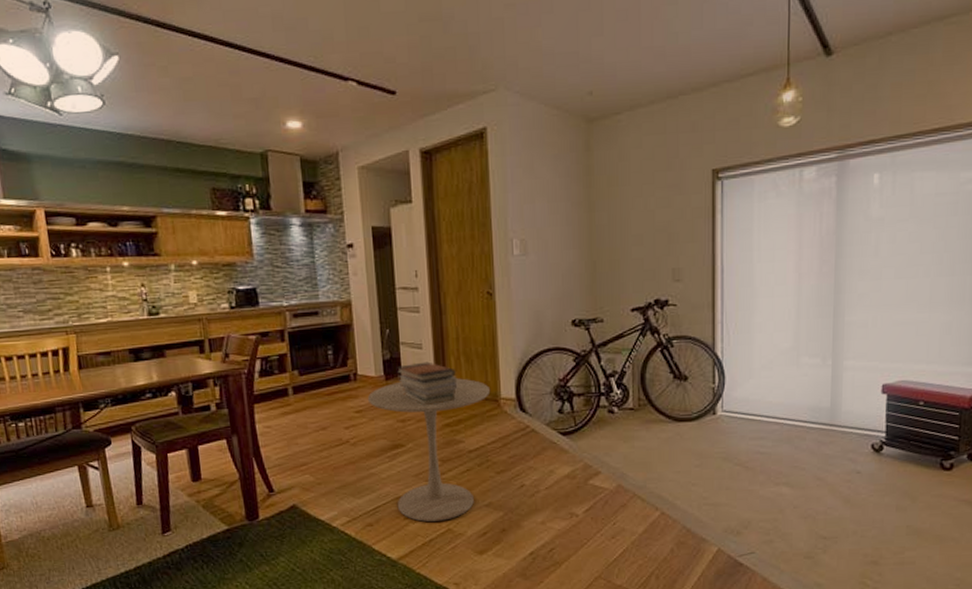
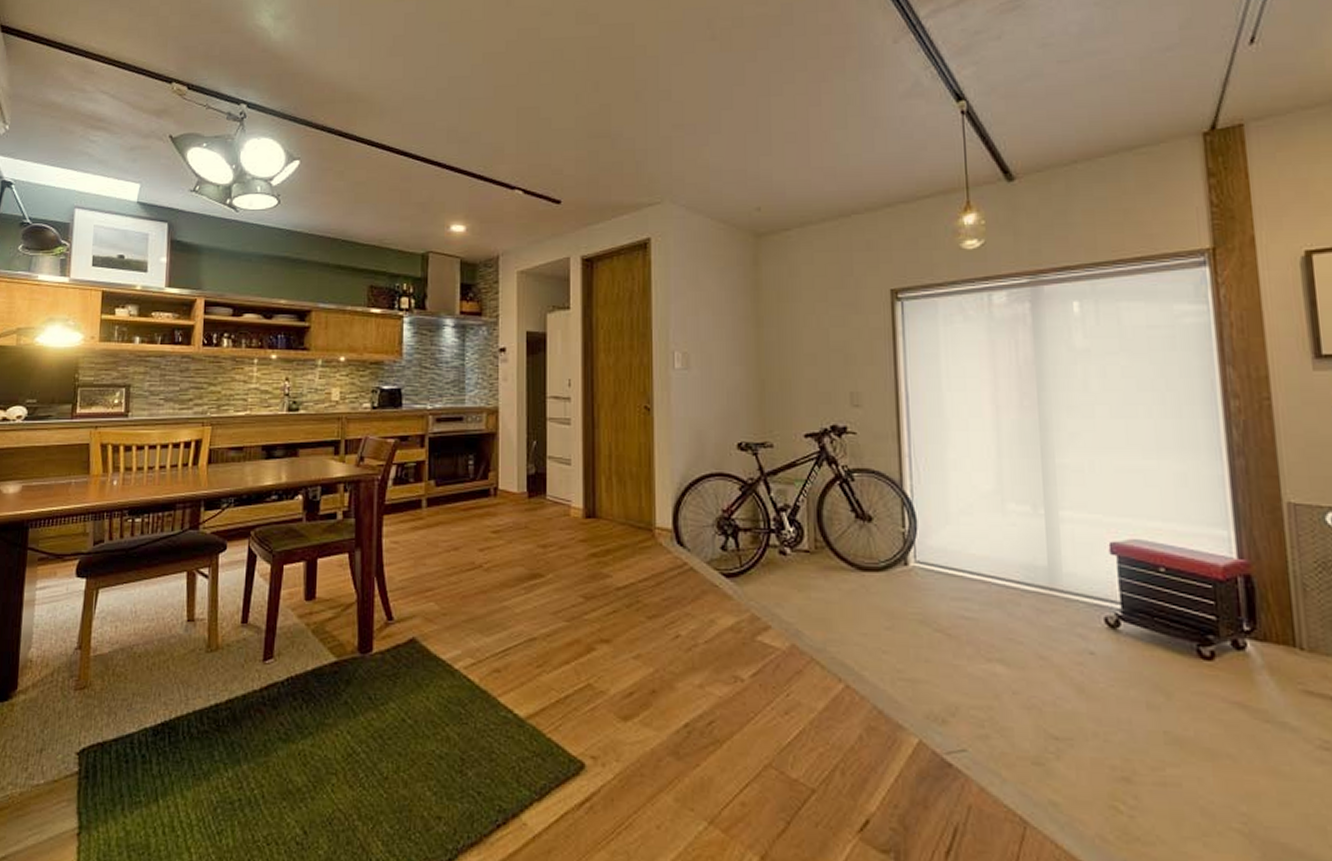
side table: present [367,378,491,522] -> none [506,501,645,673]
book stack: present [396,361,458,406] -> none [540,479,608,531]

